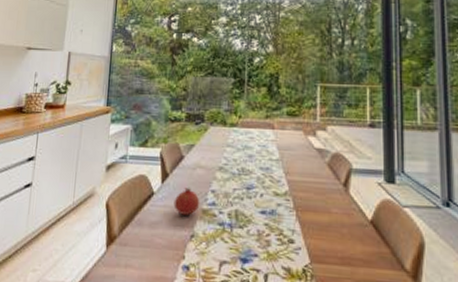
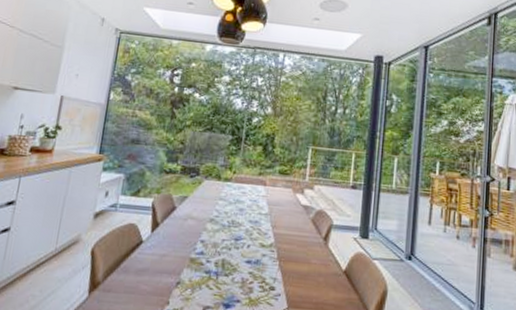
fruit: present [173,187,200,215] -> none [162,236,189,263]

